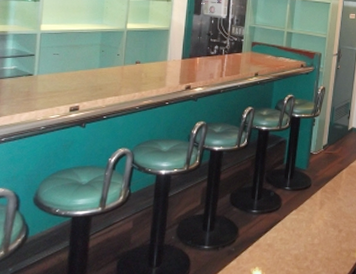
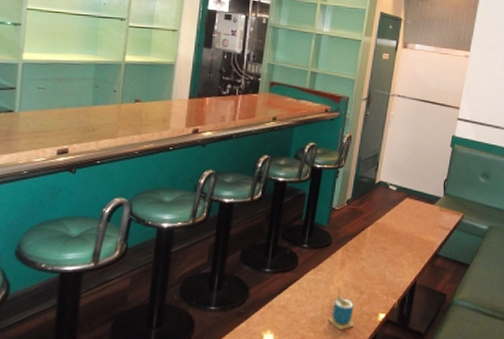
cup: none [310,226,335,265] -> present [328,287,355,329]

